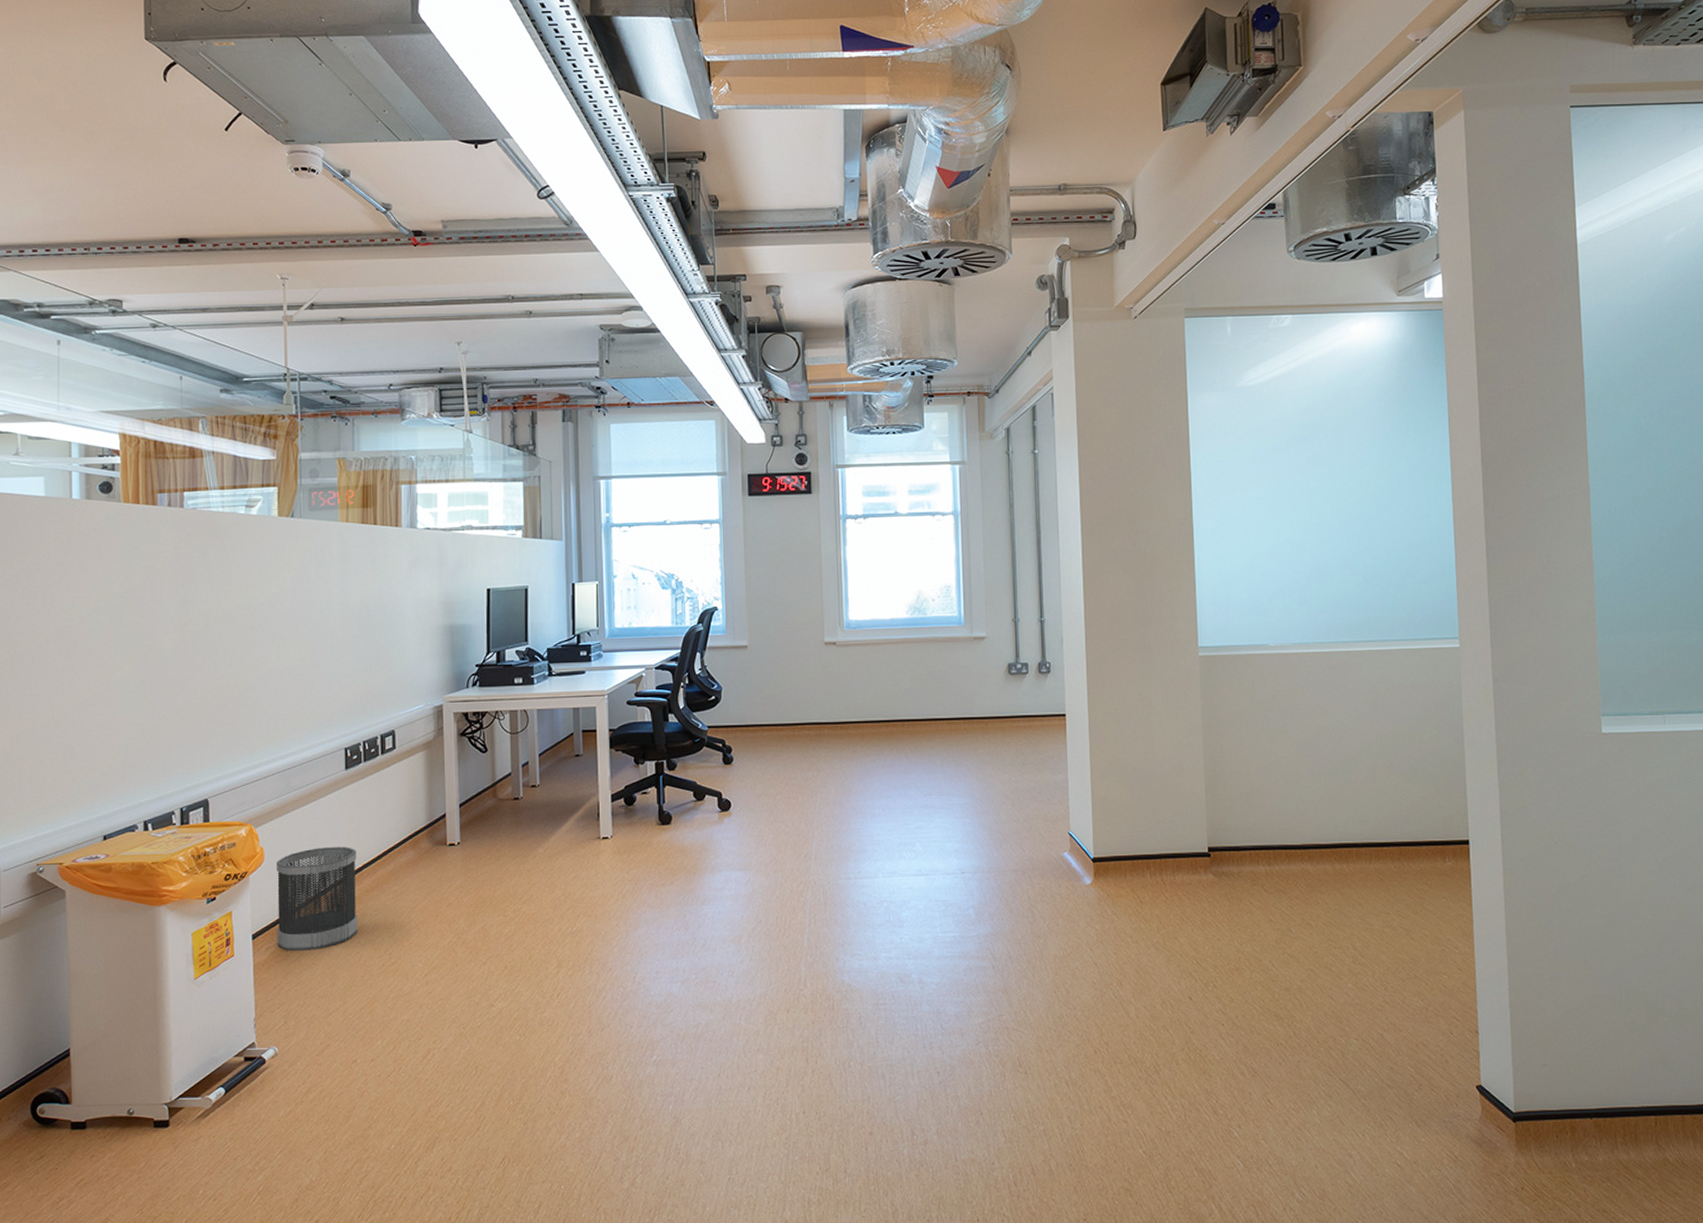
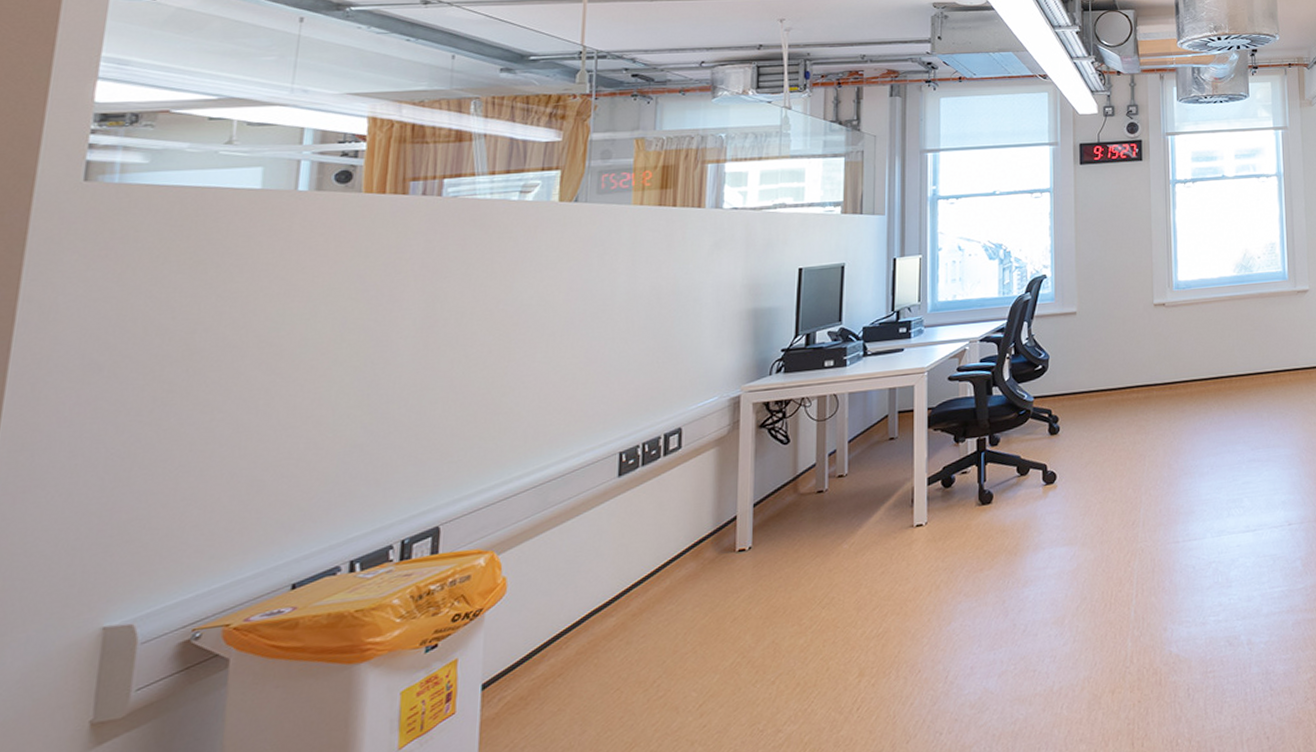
wastebasket: present [276,847,358,951] -> none [514,565,626,699]

